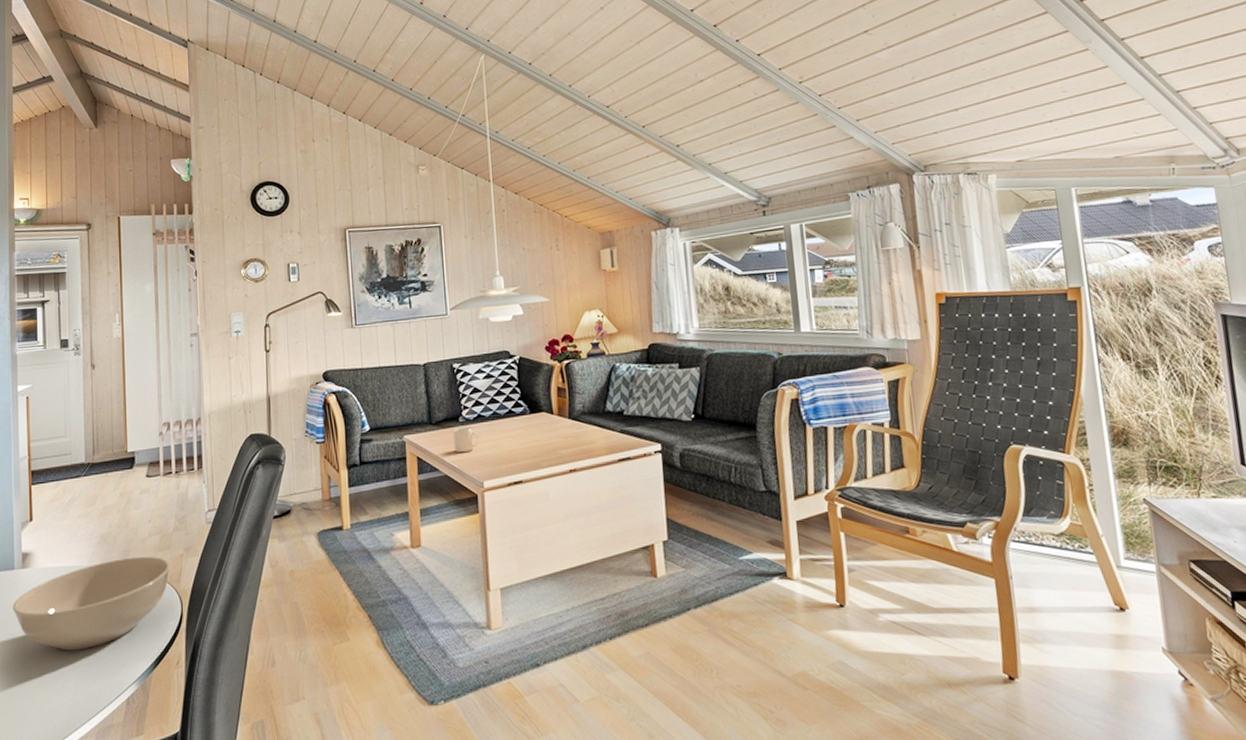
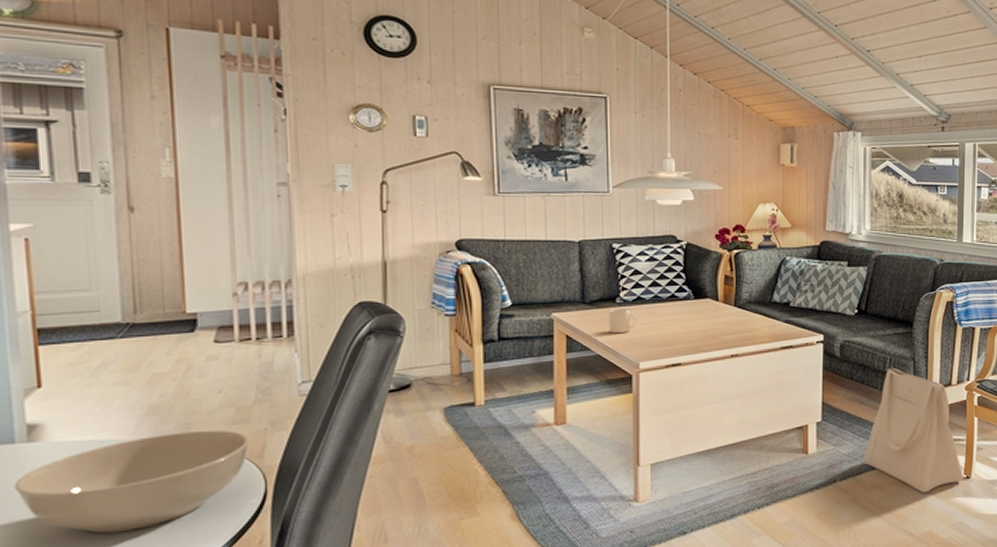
tote bag: none [717,477,837,624] -> present [863,367,964,493]

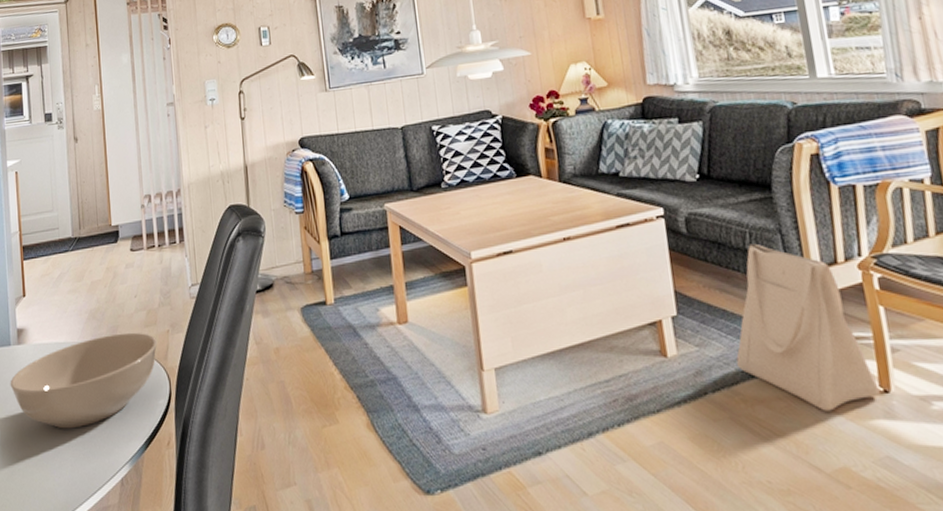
mug: present [609,309,637,334] -> none [435,194,464,222]

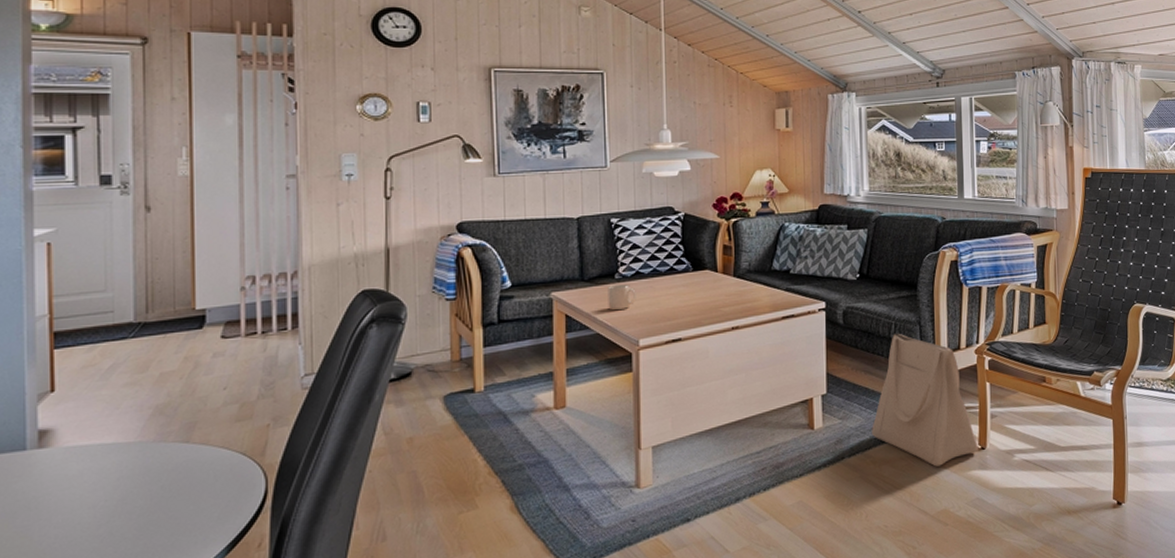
bowl: present [10,332,158,429] -> none [22,428,253,542]
mug: none [435,194,464,222] -> present [608,284,636,311]

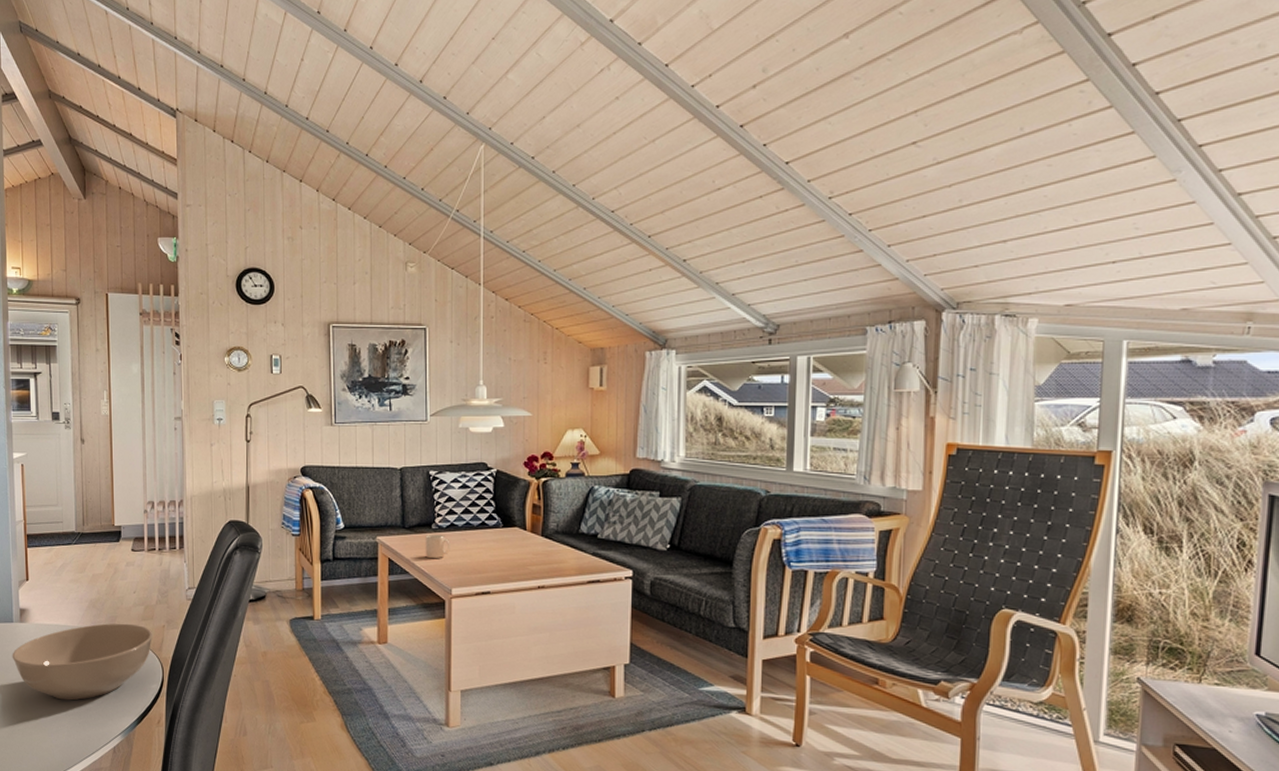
bowl: none [22,428,253,542] -> present [12,623,154,701]
tote bag: present [872,333,978,467] -> none [675,610,792,756]

